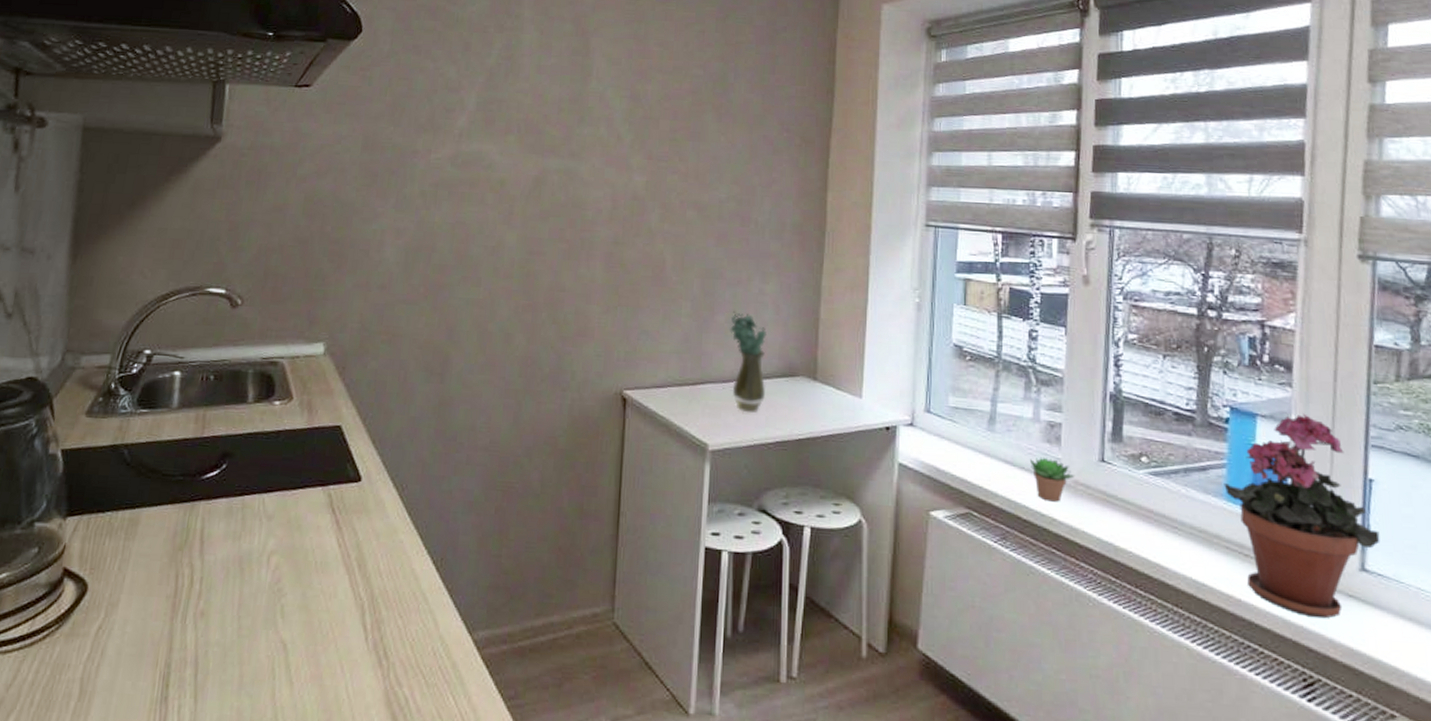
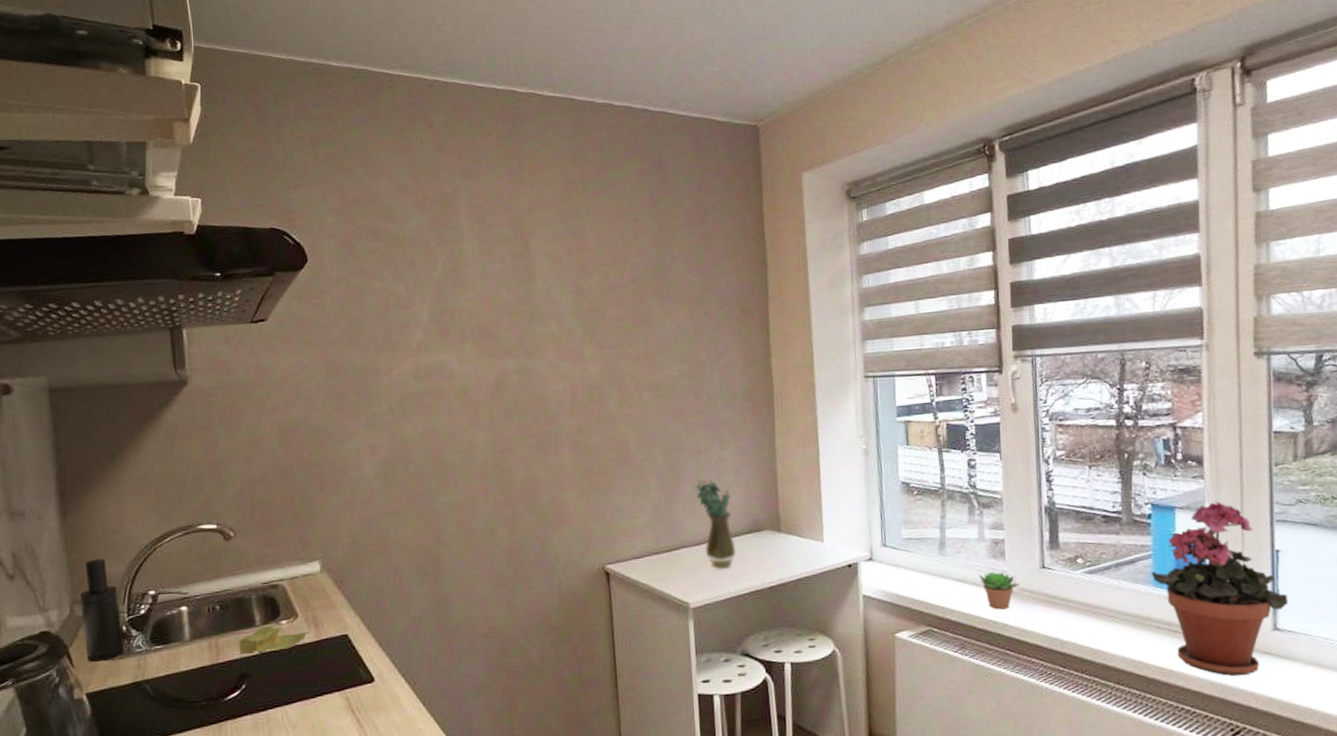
soap dispenser: none [69,308,113,417] -> present [79,558,124,662]
sponge: none [226,404,302,433] -> present [239,626,309,654]

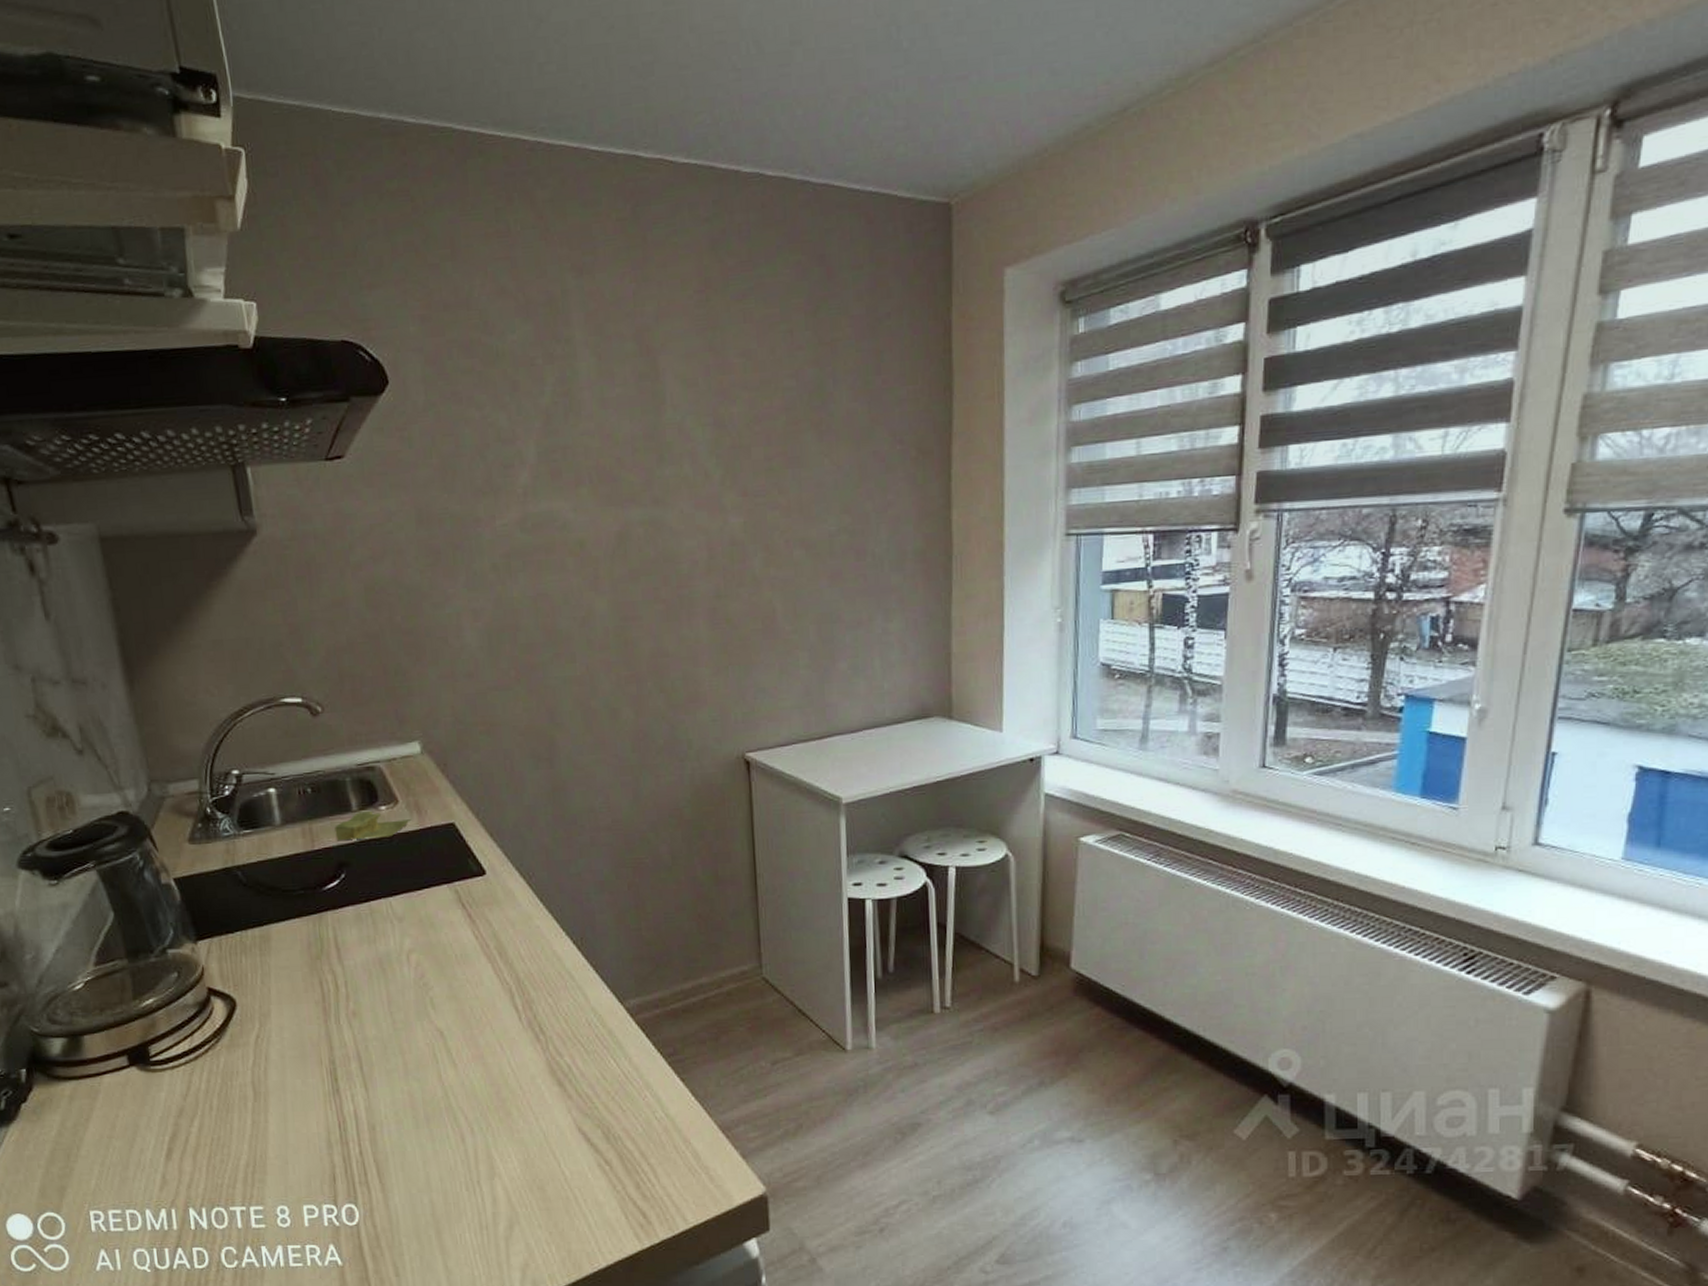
soap dispenser: present [79,558,124,662] -> none [156,733,211,845]
vase: present [696,478,736,569] -> none [854,655,898,760]
succulent plant: present [979,571,1021,610] -> none [1186,769,1234,814]
potted plant: present [1151,500,1289,676] -> none [1393,692,1558,896]

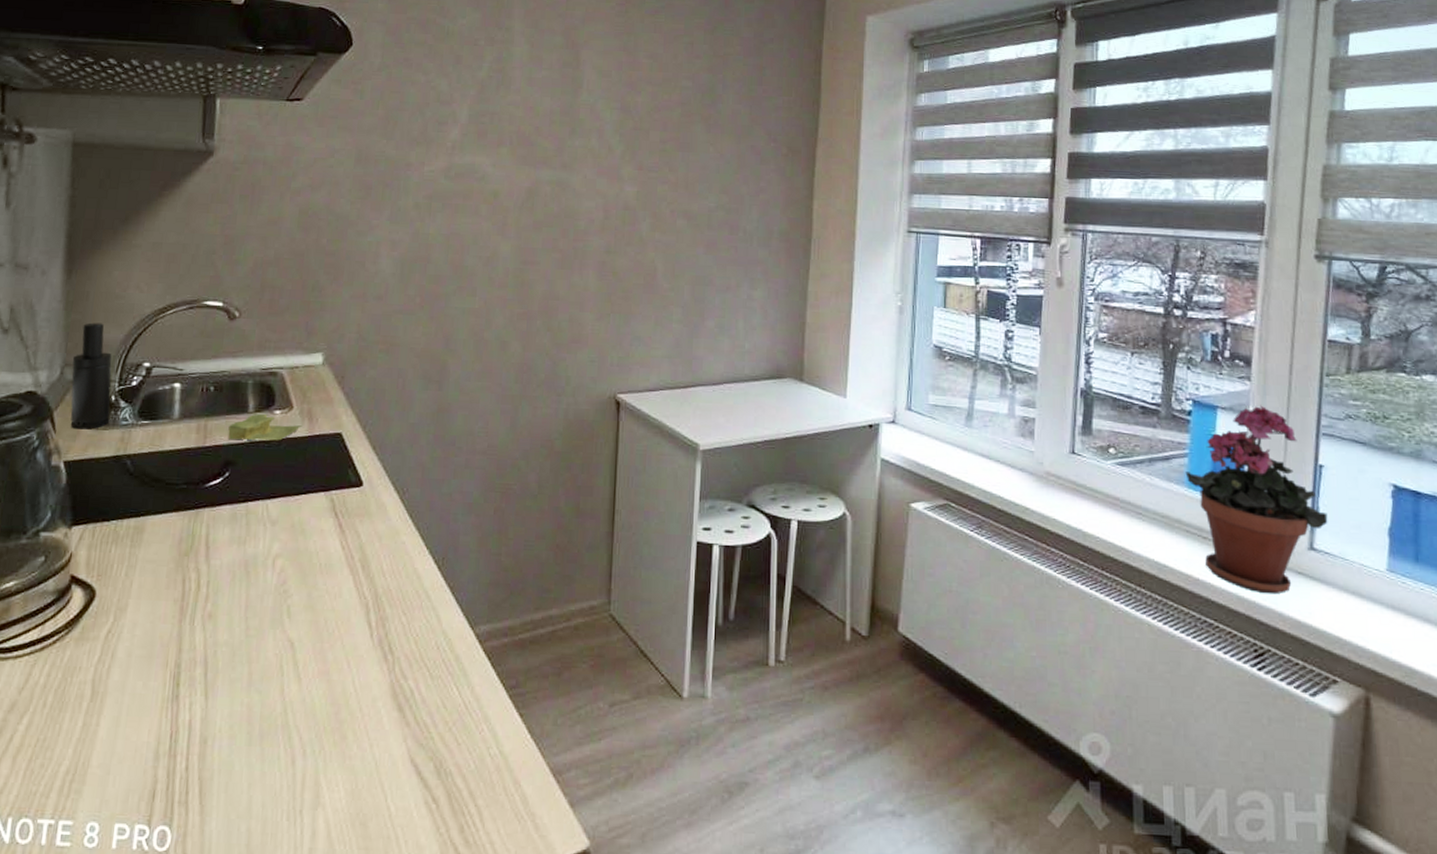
soap dispenser: none [156,733,211,845] -> present [70,322,112,429]
potted plant: none [1393,692,1558,896] -> present [1185,405,1328,595]

